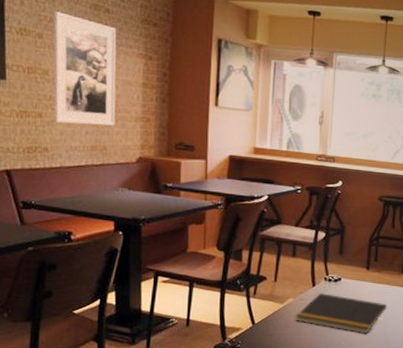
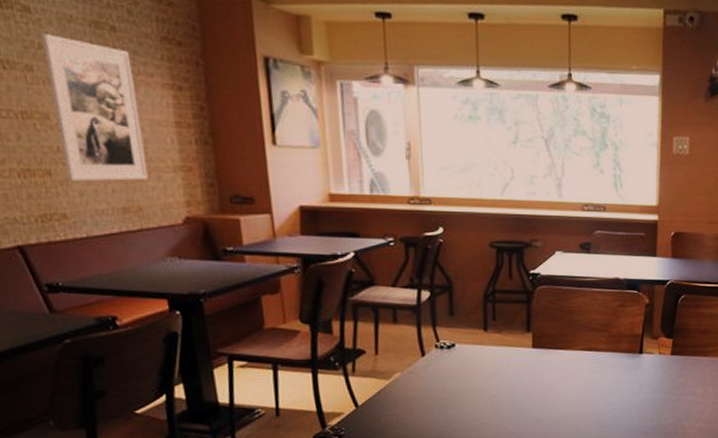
notepad: present [294,292,387,334] -> none [405,362,513,406]

